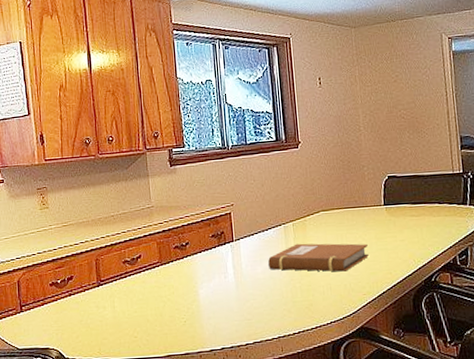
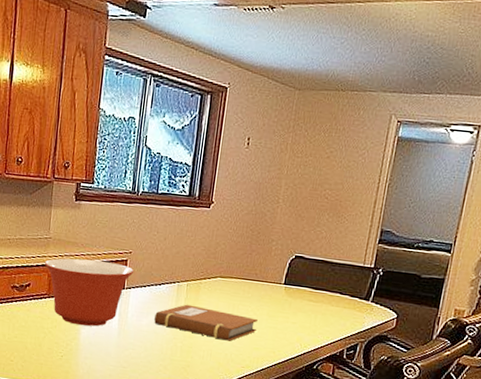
mixing bowl: none [151,218,240,287] -> present [44,258,134,326]

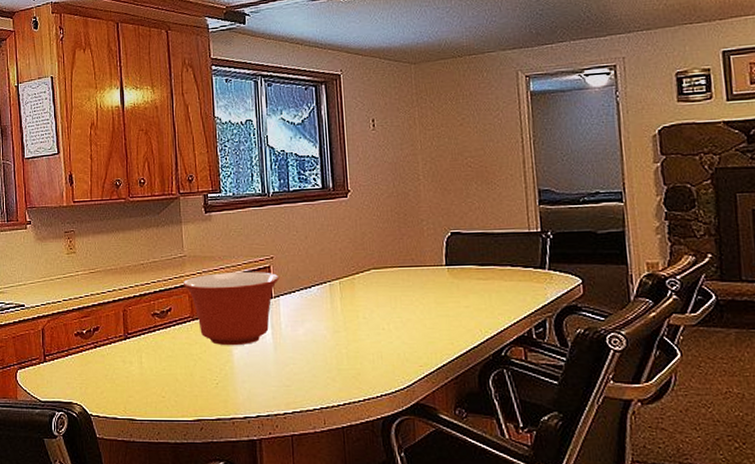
notebook: present [153,304,258,341] -> none [310,304,427,339]

